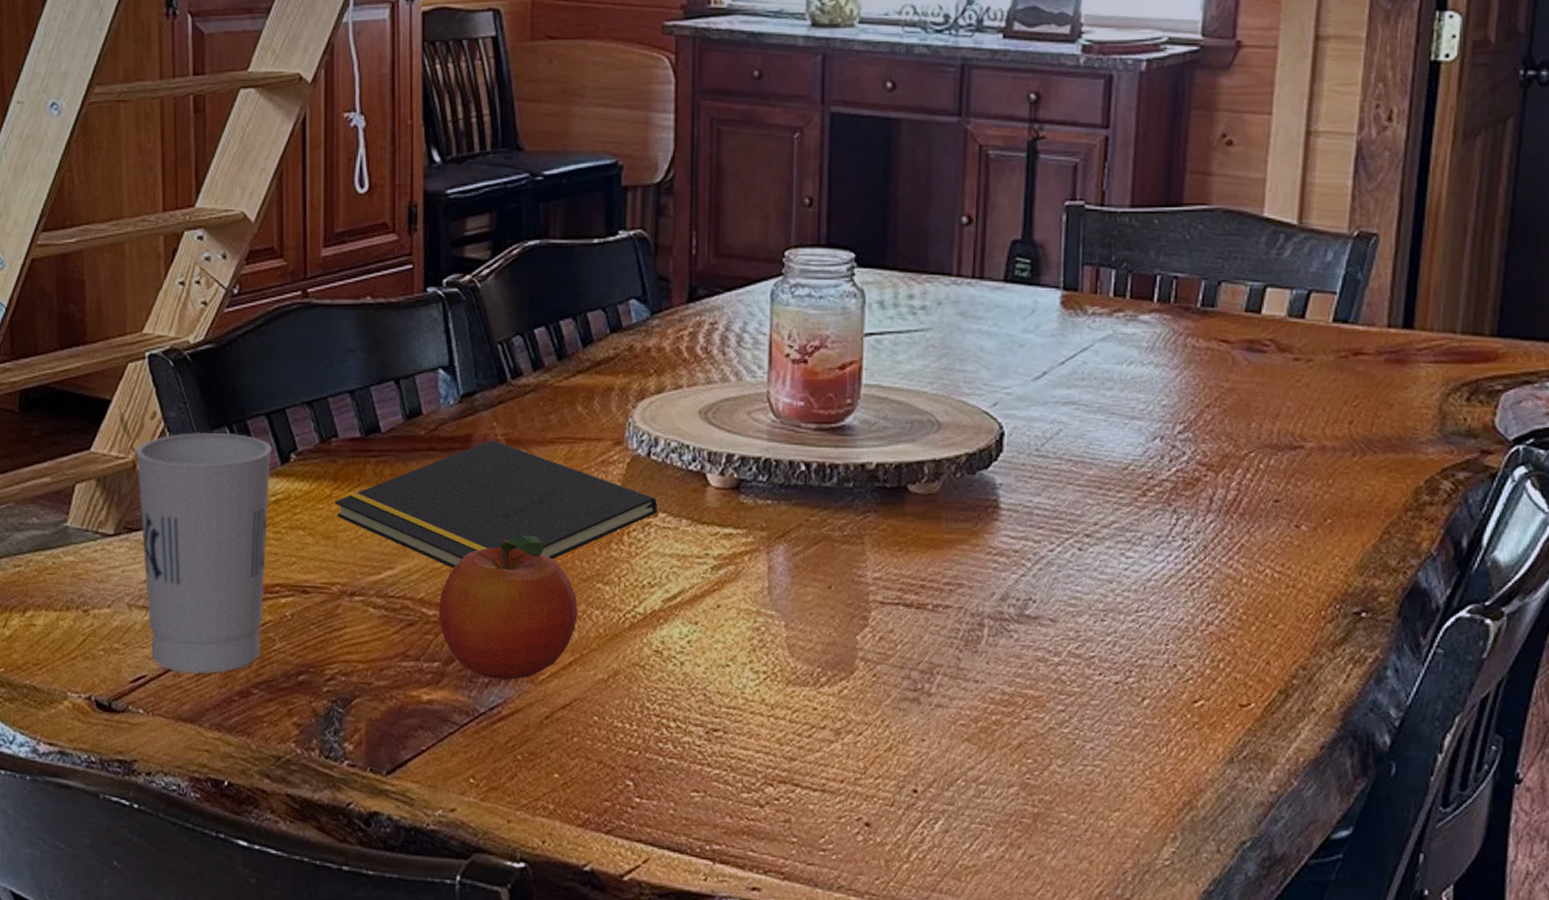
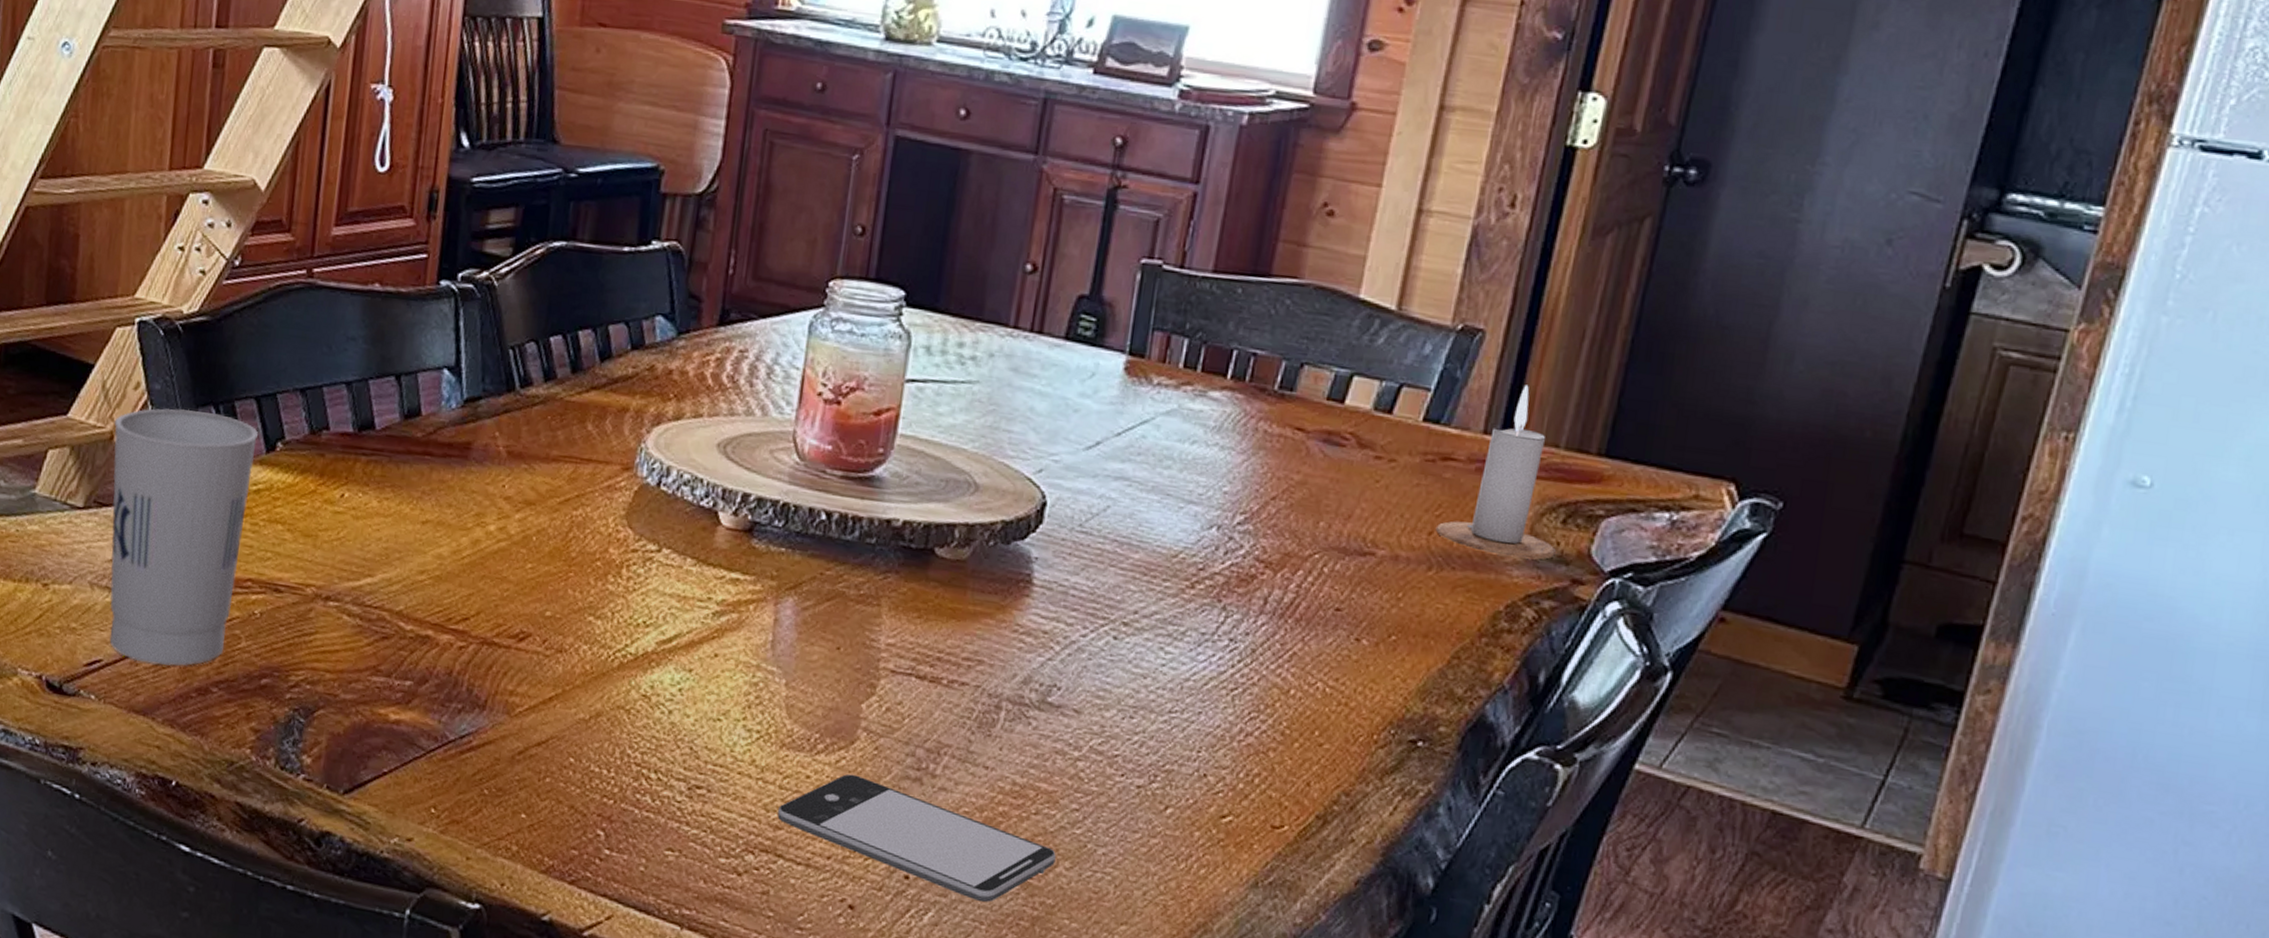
notepad: present [334,440,658,568] -> none [318,450,663,586]
fruit: present [438,535,578,680] -> none [416,555,565,709]
smartphone: none [791,701,1048,805] -> present [777,774,1056,902]
candle: none [1355,279,1464,436] -> present [1435,385,1556,560]

